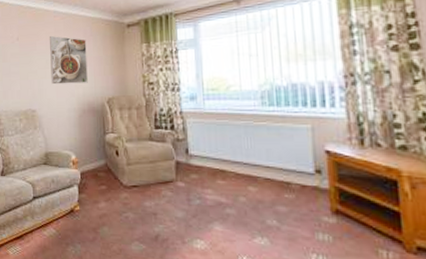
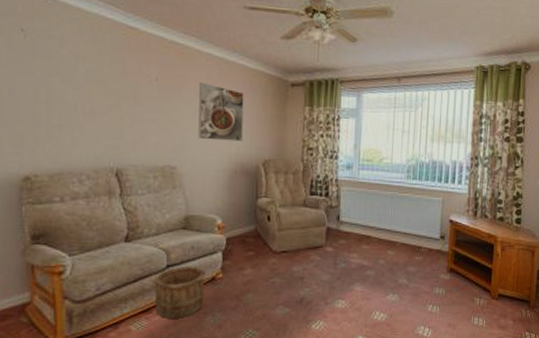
wooden bucket: none [24,198,65,248] -> present [154,267,205,320]

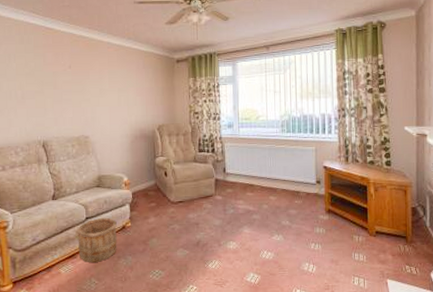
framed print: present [198,83,244,142] -> none [103,66,140,112]

